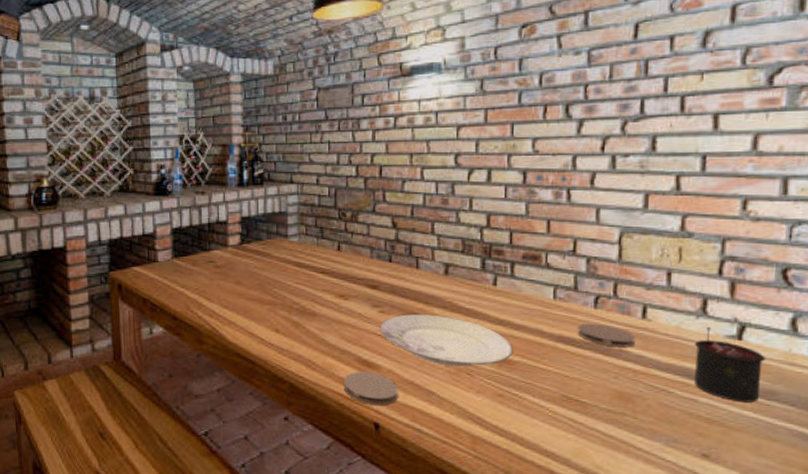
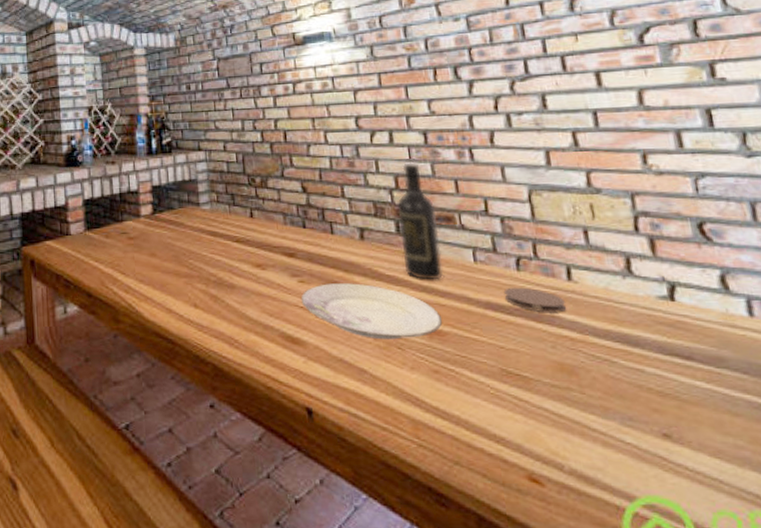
coaster: present [343,371,398,406] -> none [269,348,329,388]
wine bottle: none [484,202,524,315] -> present [397,163,443,280]
candle: present [694,327,766,403] -> none [626,288,708,371]

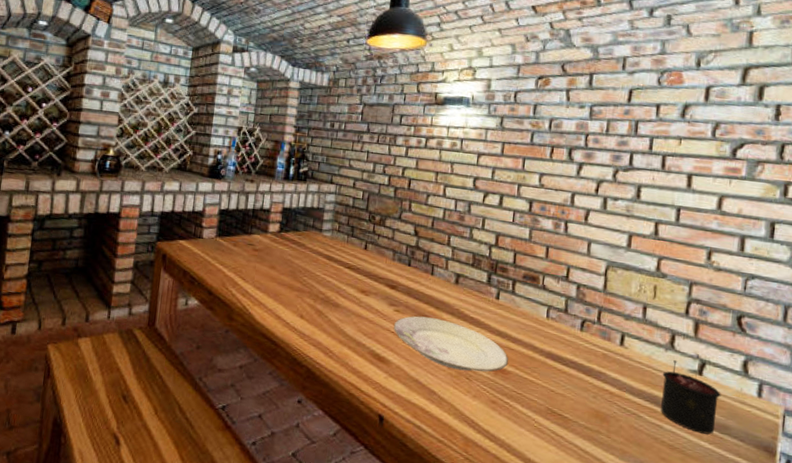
wine bottle: present [397,163,443,280] -> none [487,225,526,328]
coaster: present [504,287,567,313] -> none [565,343,614,371]
candle: none [626,288,708,371] -> present [661,360,721,435]

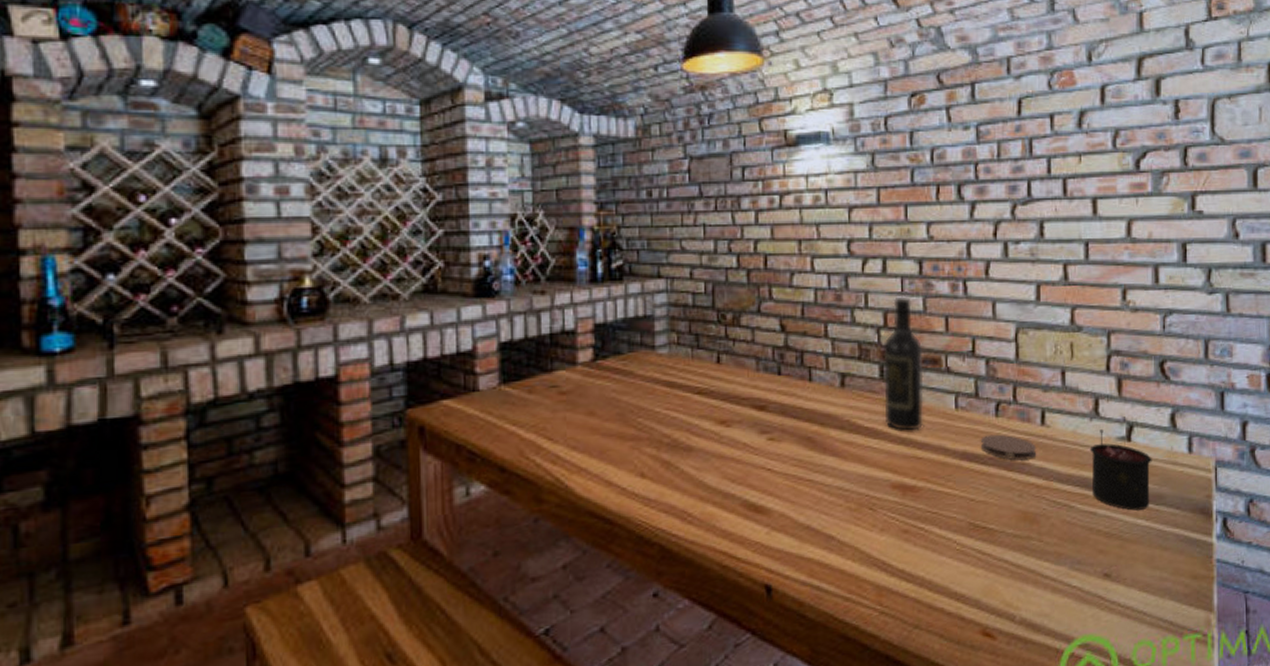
plate: present [393,315,508,372] -> none [769,438,917,501]
wine bottle: none [487,225,526,328] -> present [883,296,924,432]
coaster: none [565,343,614,371] -> present [981,434,1037,461]

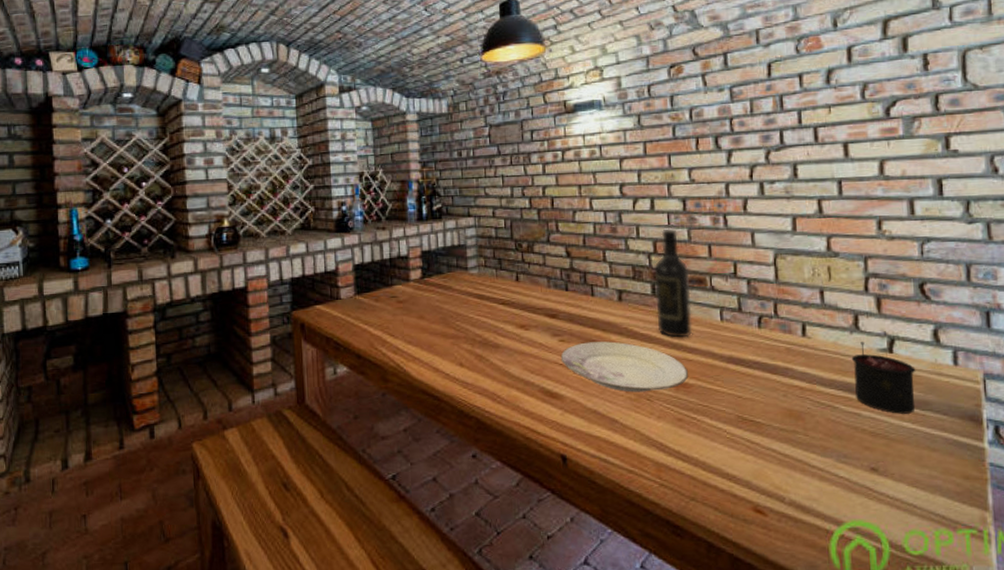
plate: none [769,438,917,501] -> present [560,341,688,393]
coaster: present [981,434,1037,461] -> none [746,343,799,366]

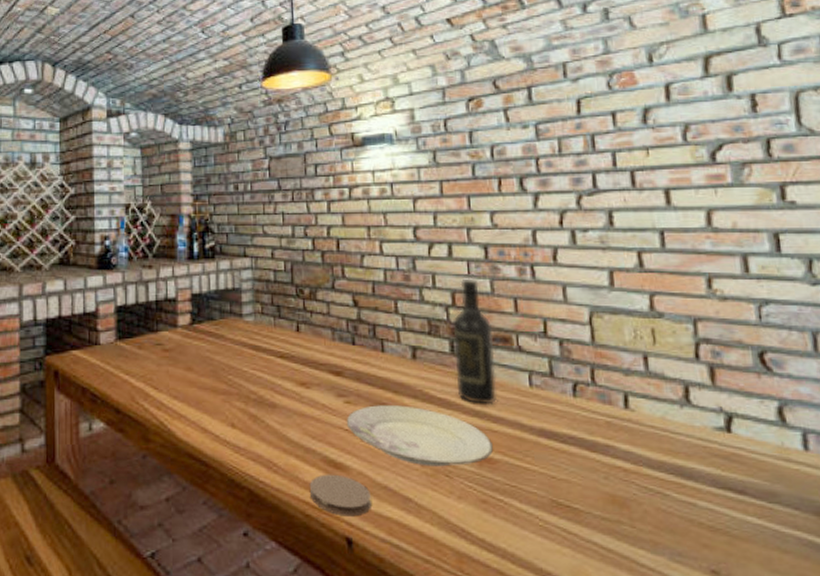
coaster: none [529,402,583,438] -> present [309,474,371,517]
candle: present [851,342,916,414] -> none [682,418,760,506]

